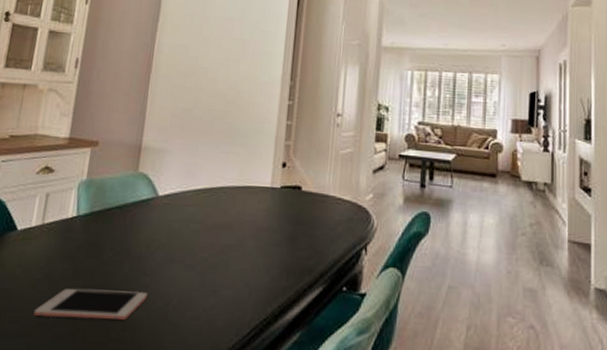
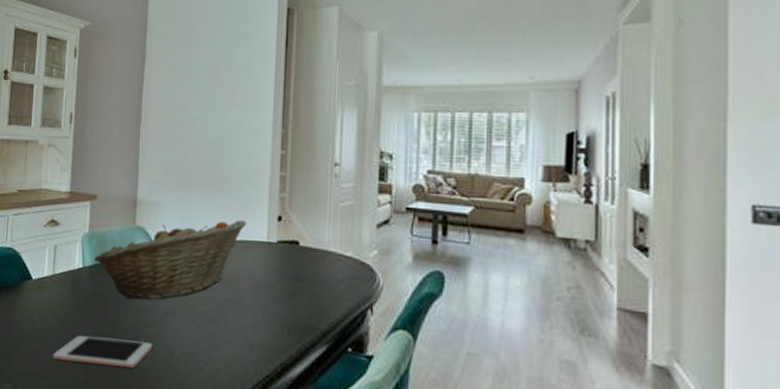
fruit basket: none [90,166,253,248] -> present [94,220,247,300]

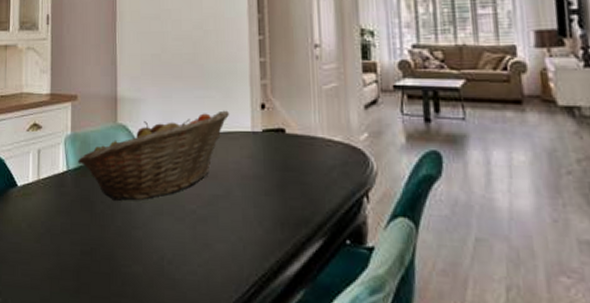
cell phone: present [53,335,153,368] -> none [42,242,142,274]

